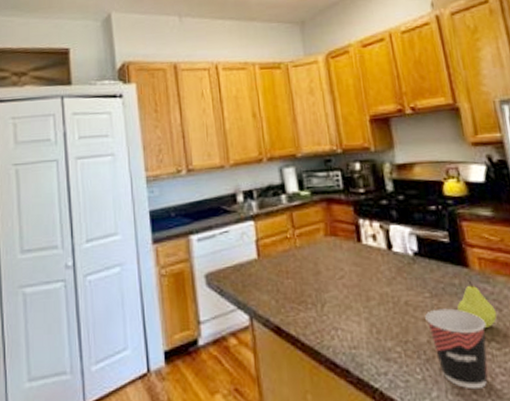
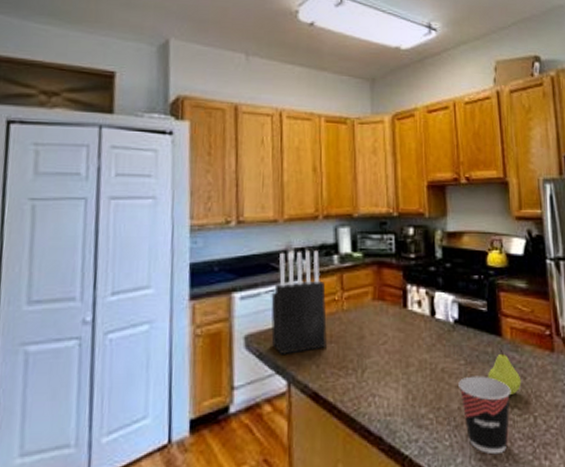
knife block: none [225,192,283,291] -> present [270,251,327,354]

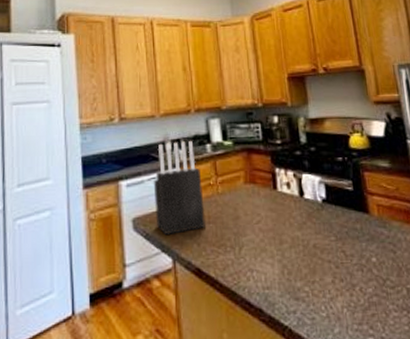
cup: present [458,376,511,455] -> none [330,251,383,325]
fruit: present [488,347,522,395] -> none [358,224,392,268]

